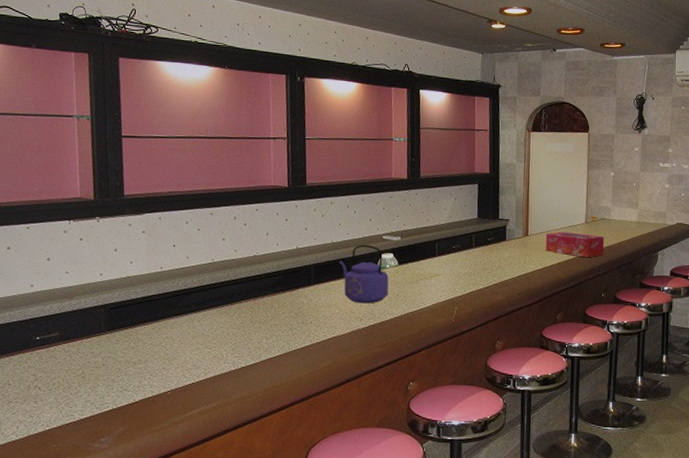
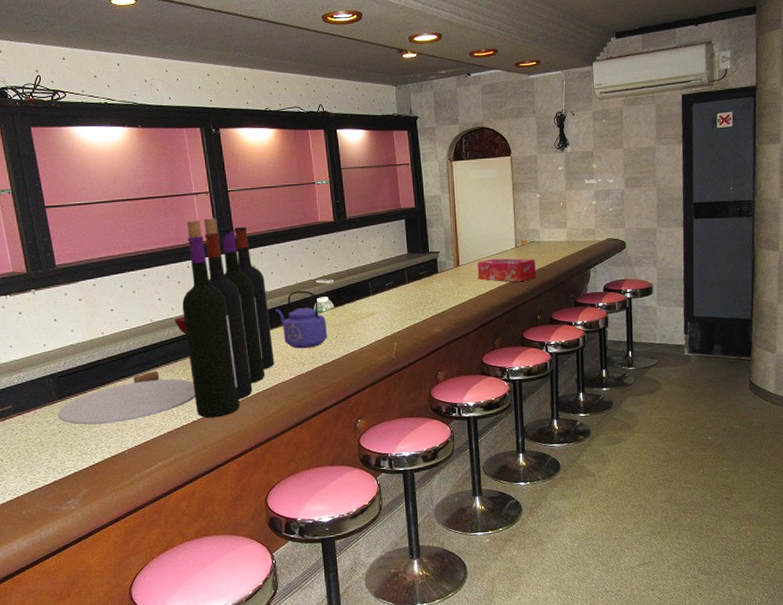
wine bottle: none [103,163,332,366] -> present [57,218,275,425]

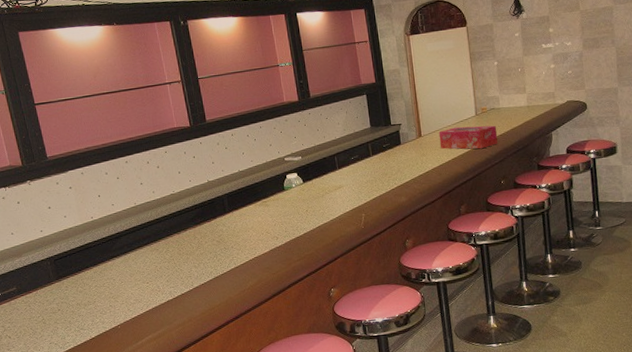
wine bottle: present [57,218,275,425] -> none [56,105,250,303]
kettle: present [276,290,328,349] -> none [248,168,299,224]

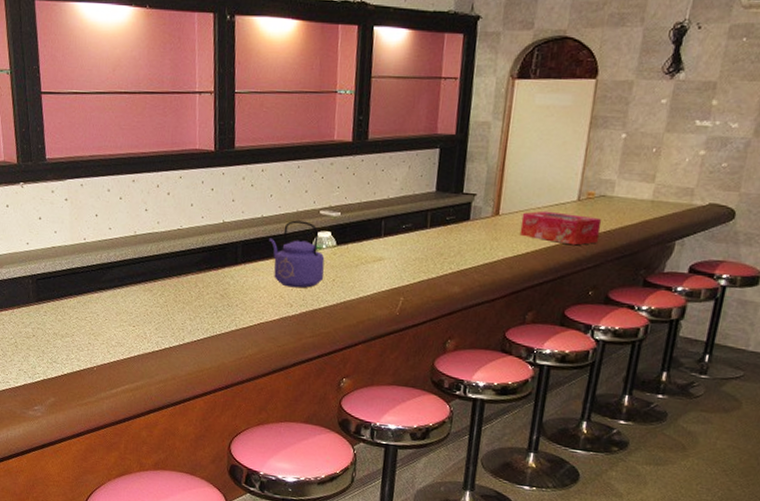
kettle: none [248,168,299,224] -> present [269,220,325,289]

